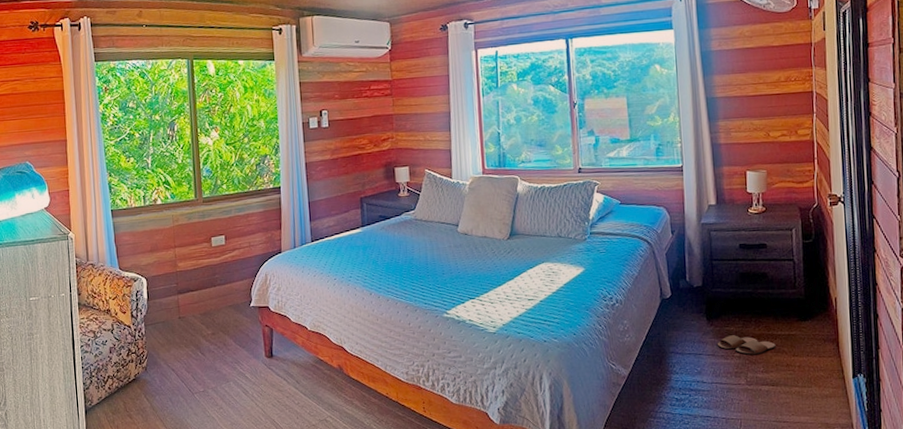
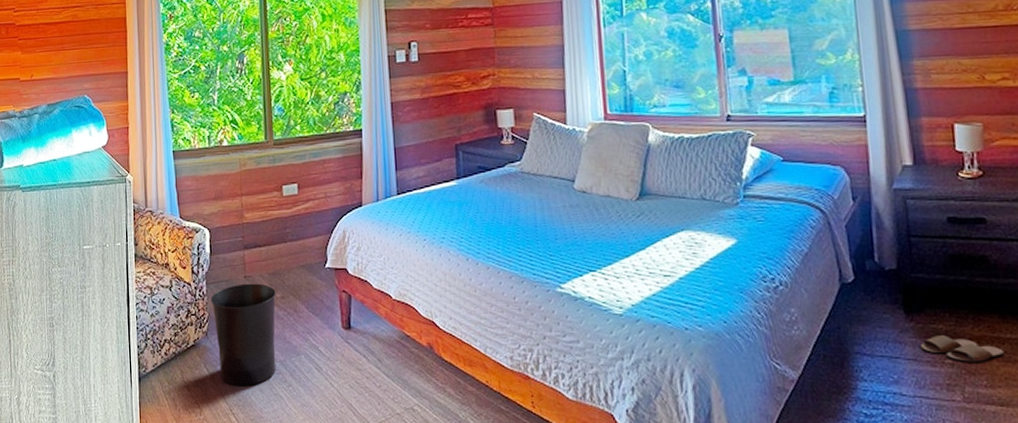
waste bin: none [149,323,208,412] -> present [210,283,276,387]

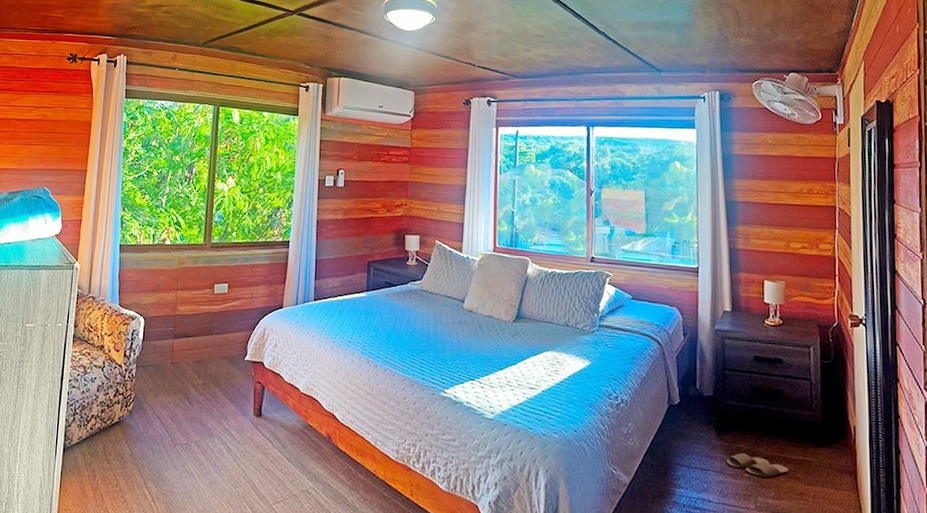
waste bin: present [210,283,276,387] -> none [138,369,198,463]

